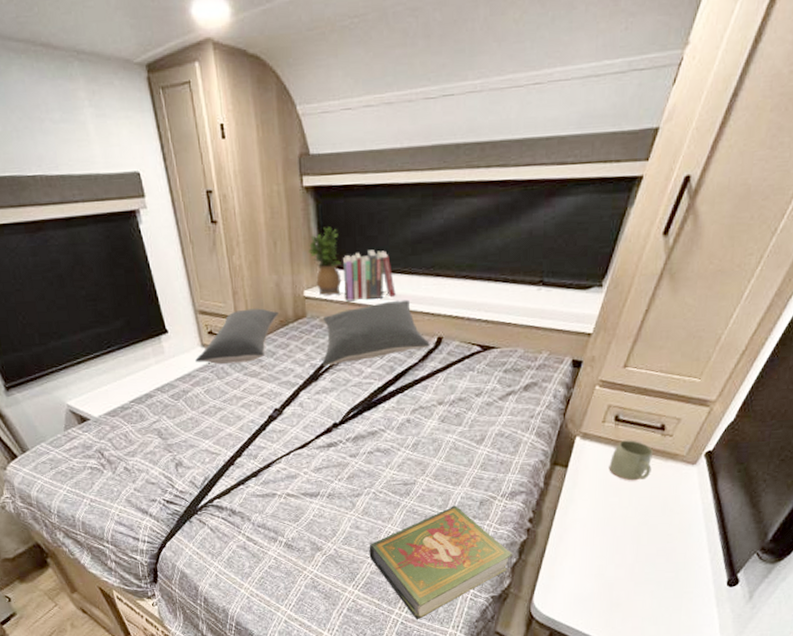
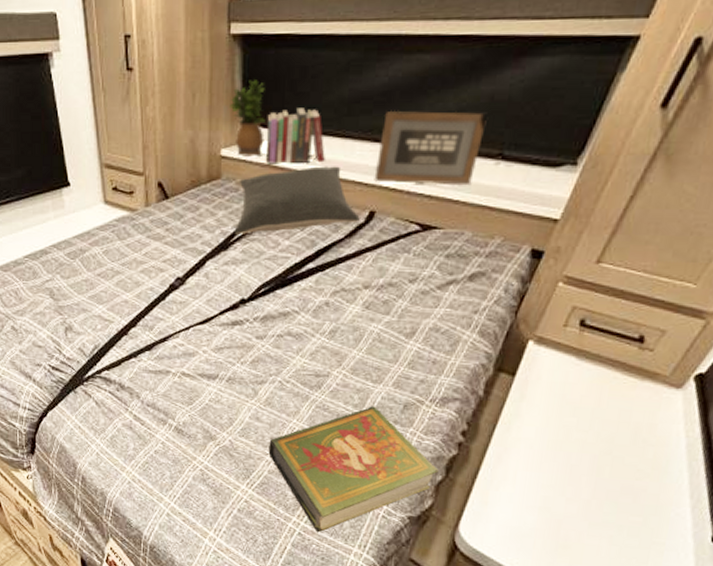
pillow: present [195,308,279,364] -> none [96,165,191,224]
picture frame: none [439,246,528,313] -> present [374,110,488,186]
mug: present [609,440,653,481] -> none [567,350,626,400]

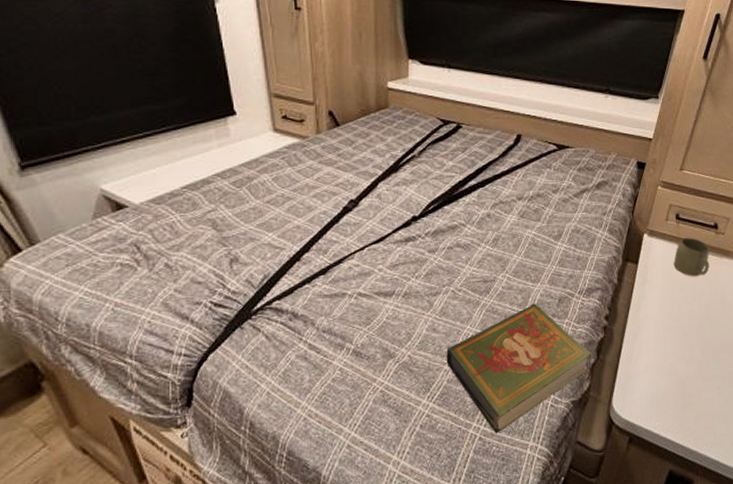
potted plant: present [229,80,265,157] -> none [393,24,426,89]
pillow: present [234,166,360,234] -> none [403,97,510,157]
books: present [266,108,325,164] -> none [427,49,478,96]
picture frame: present [374,110,488,186] -> none [518,54,596,114]
mug: none [567,350,626,400] -> present [673,237,710,277]

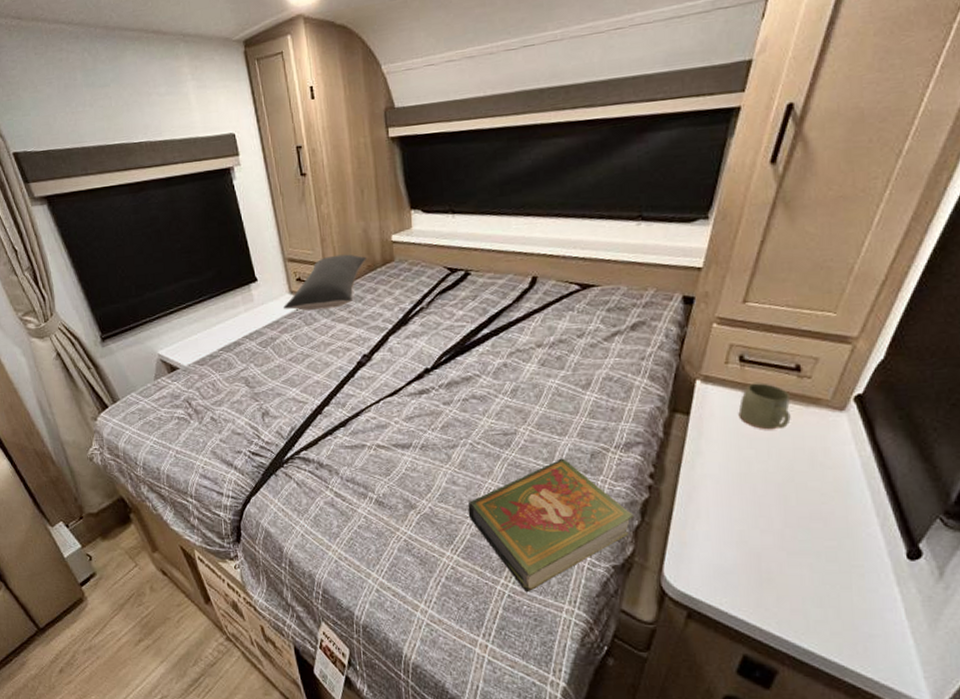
pillow: none [265,96,360,150] -> present [284,254,366,311]

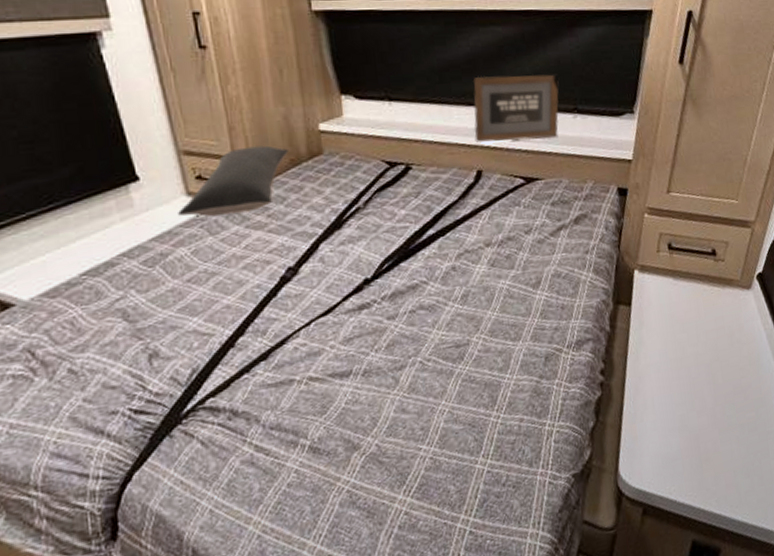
book: present [467,458,634,593] -> none [420,365,590,525]
picture frame: none [531,181,623,252] -> present [473,74,559,144]
mug: present [738,383,791,430] -> none [671,268,712,313]

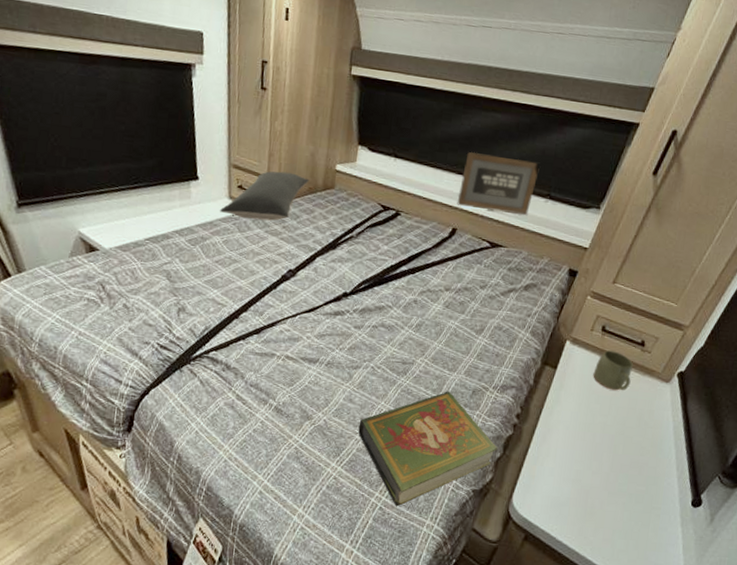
book: none [420,365,590,525] -> present [358,391,498,507]
mug: none [671,268,712,313] -> present [593,350,633,391]

